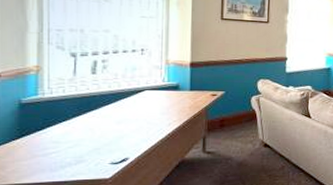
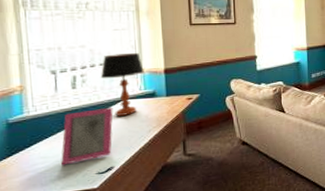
picture frame: none [74,96,133,152] -> present [61,107,113,165]
table lamp: none [122,42,169,107] -> present [100,53,144,116]

